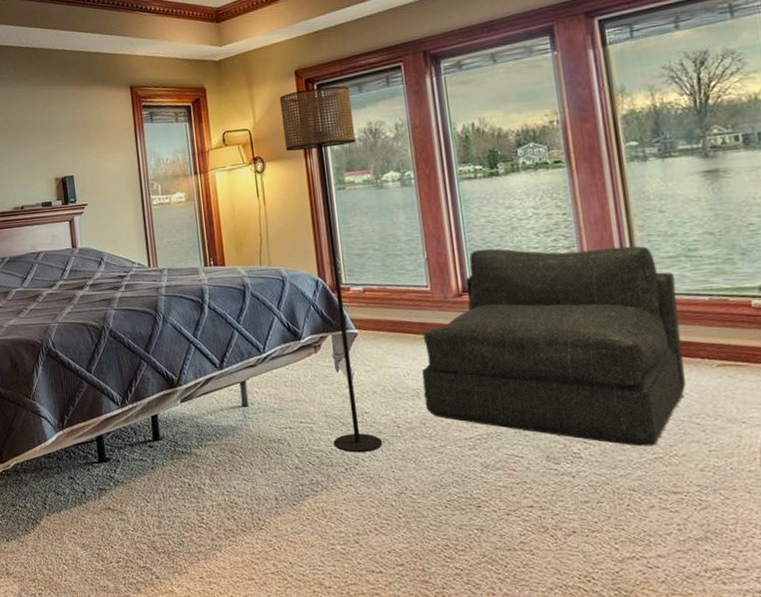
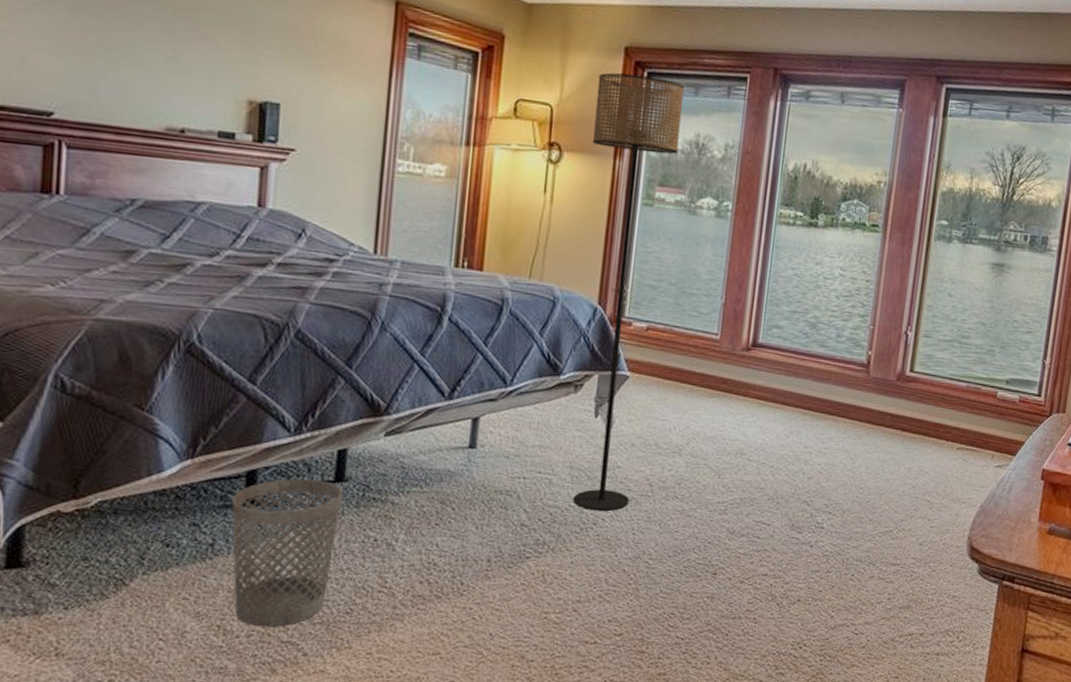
wastebasket: none [91,440,164,555] -> present [231,479,344,628]
armchair: present [422,246,686,447] -> none [685,303,945,520]

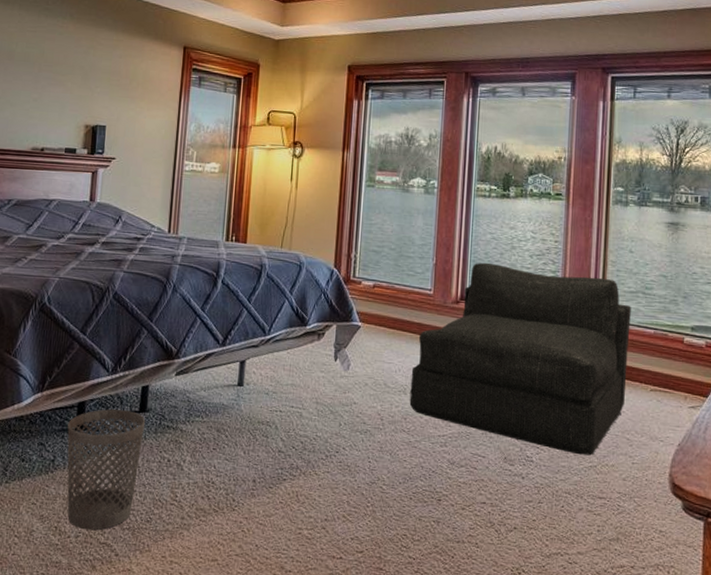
floor lamp: present [573,72,685,511] -> none [319,85,396,441]
armchair: none [685,303,945,520] -> present [409,262,631,456]

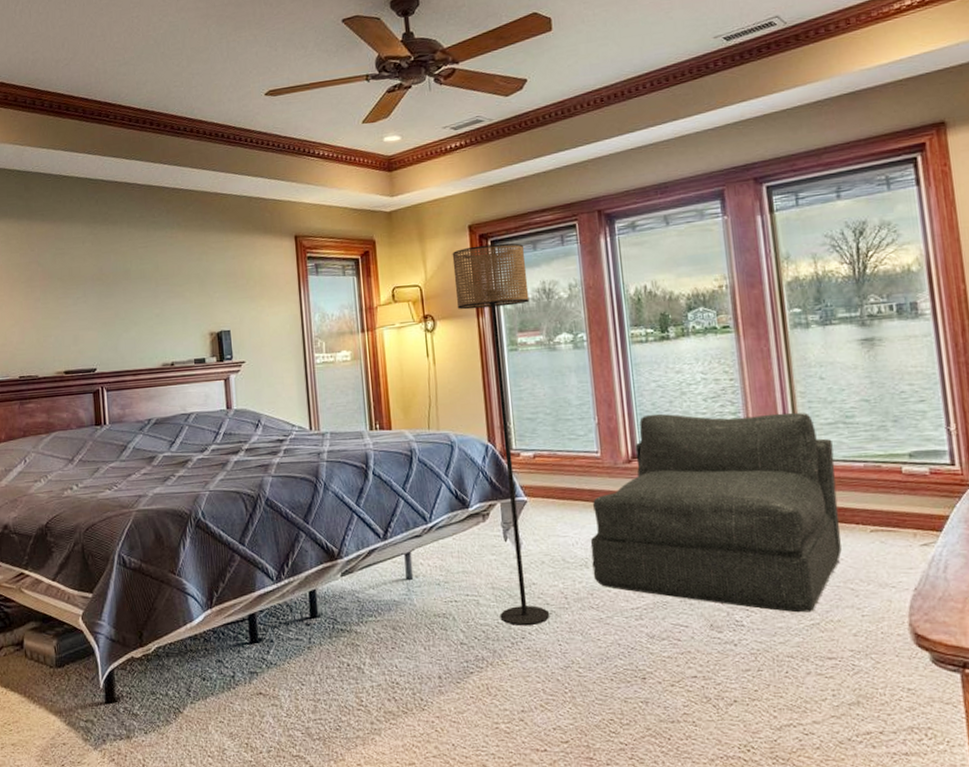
wastebasket: present [67,409,146,530] -> none [242,618,319,744]
floor lamp: none [319,85,396,441] -> present [452,243,550,625]

